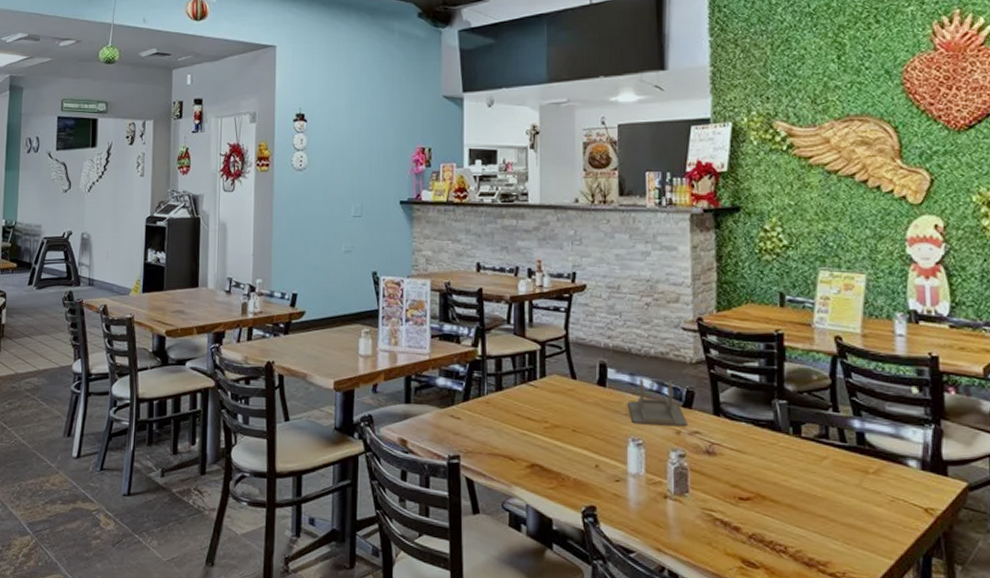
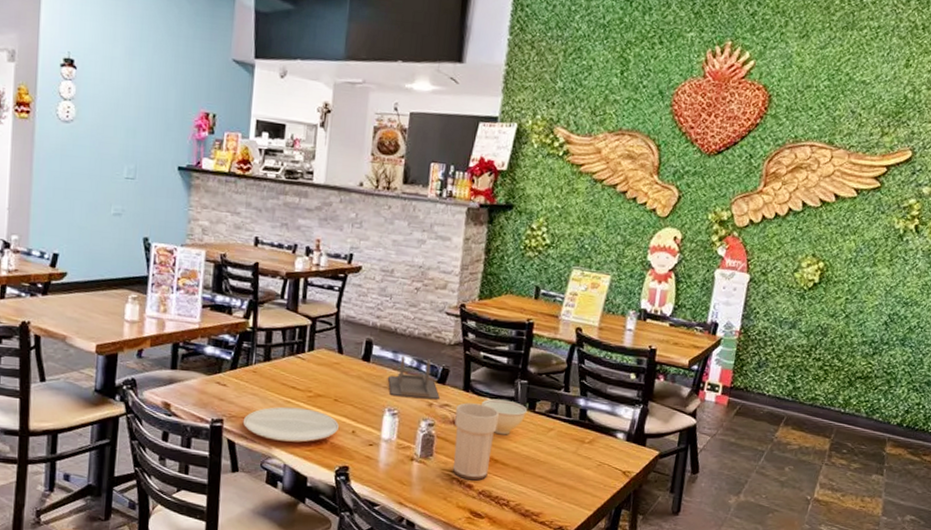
plate: none [480,439,580,480] -> present [243,406,339,443]
cup: none [708,429,759,522] -> present [453,403,499,481]
bowl: none [737,423,792,466] -> present [482,398,528,435]

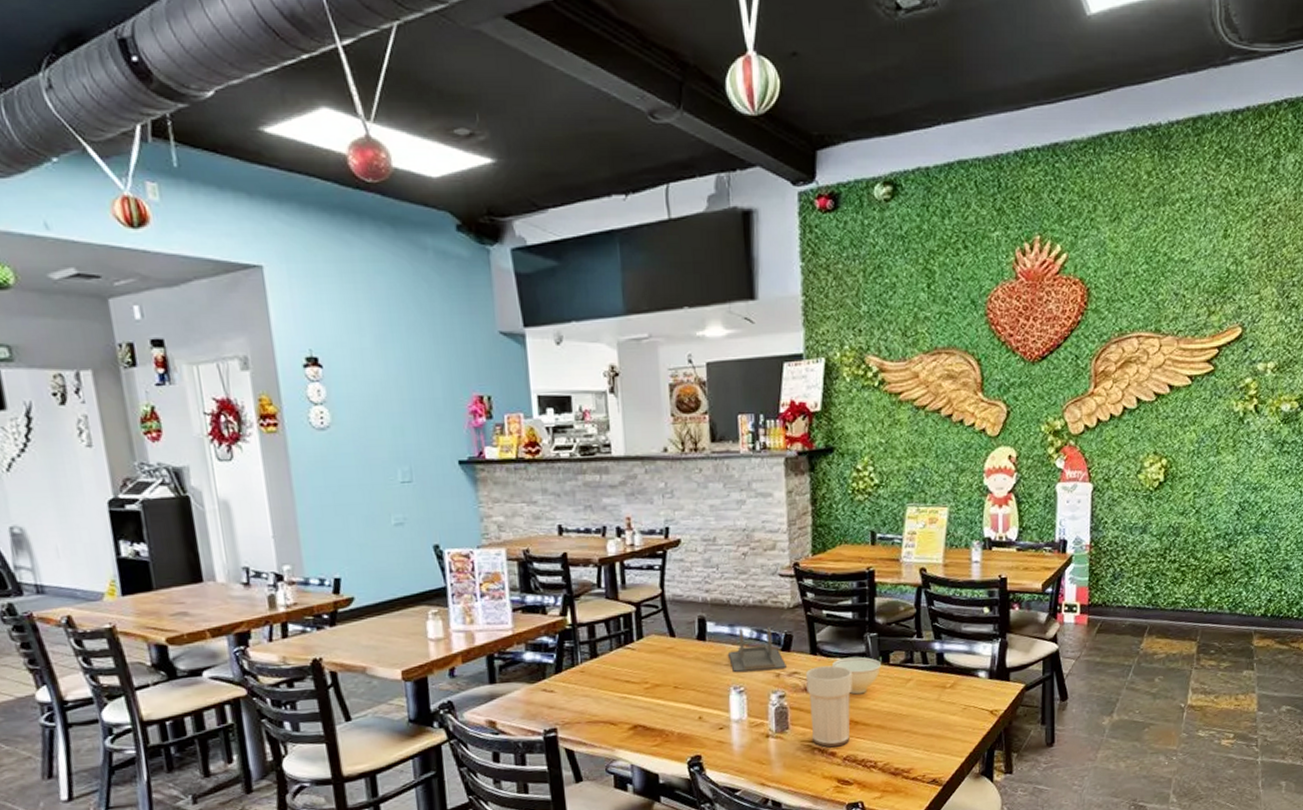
plate: present [243,406,339,443] -> none [578,701,684,741]

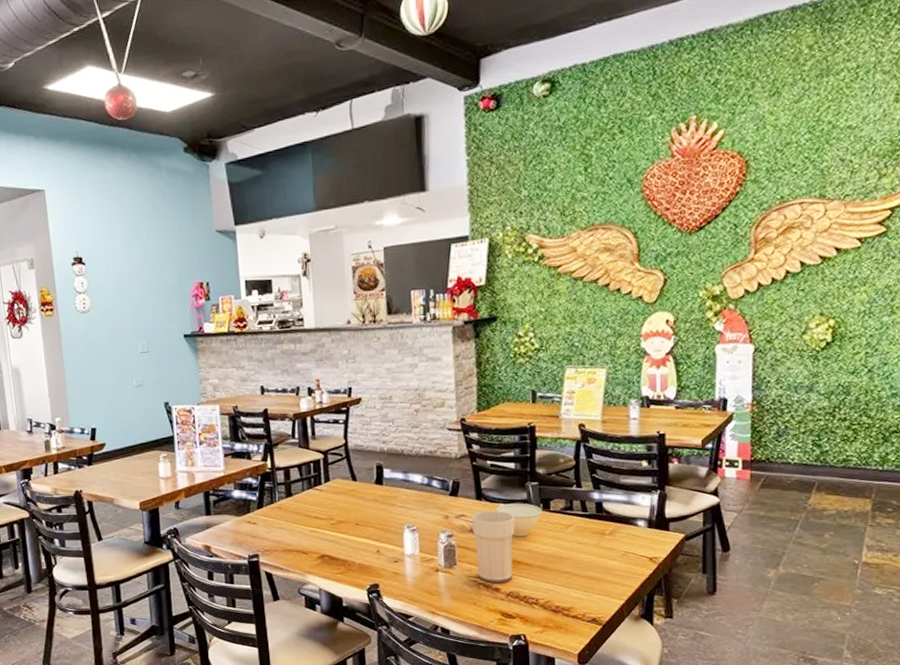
napkin holder: present [729,626,786,672] -> none [403,474,454,513]

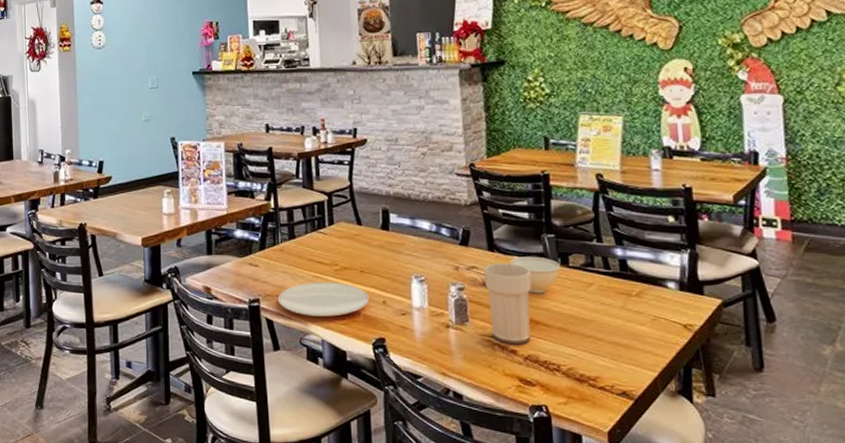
plate: none [276,535,364,568] -> present [277,282,369,317]

